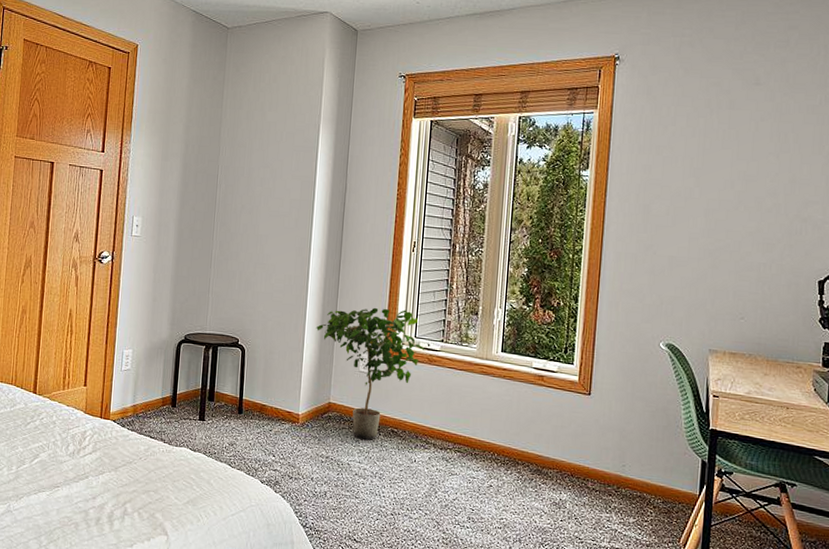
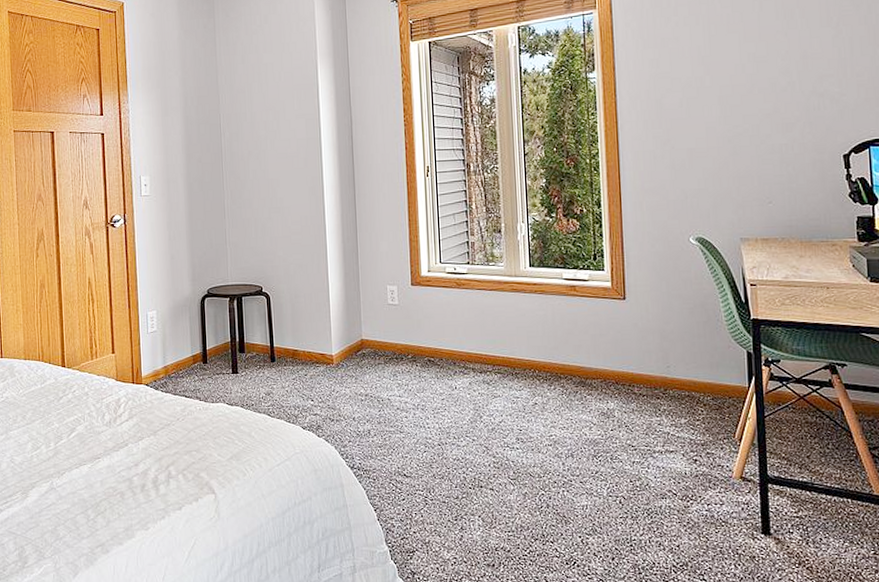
potted plant: present [315,307,425,440] -> none [338,236,452,373]

